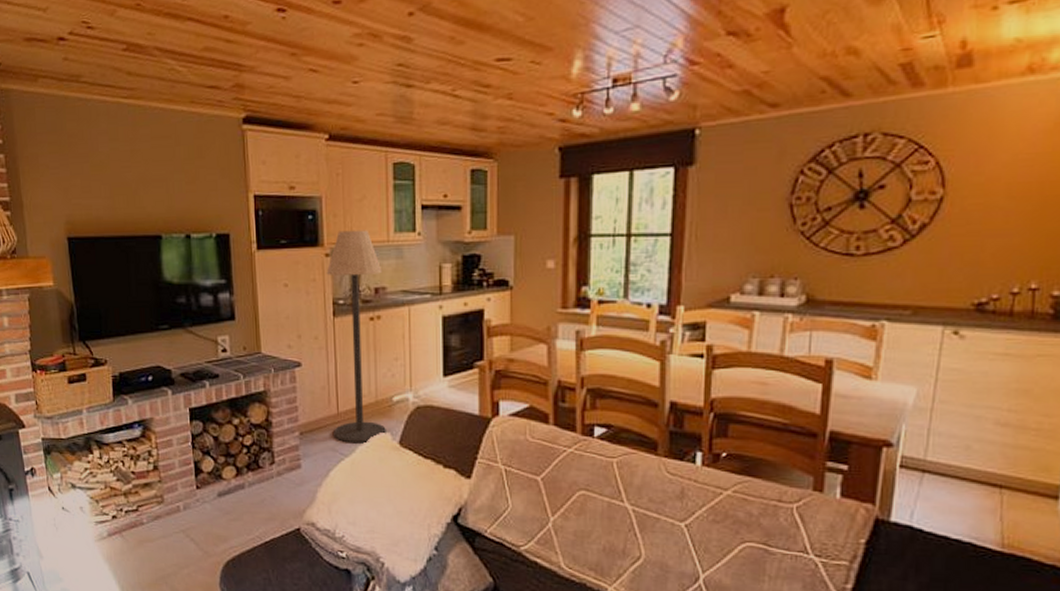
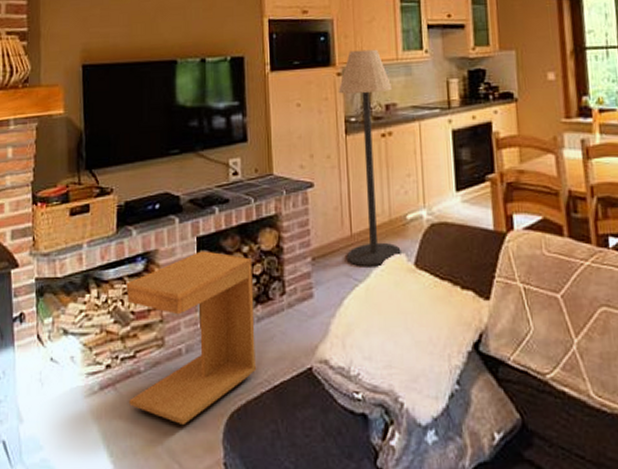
side table: none [125,421,249,570] -> present [126,251,257,426]

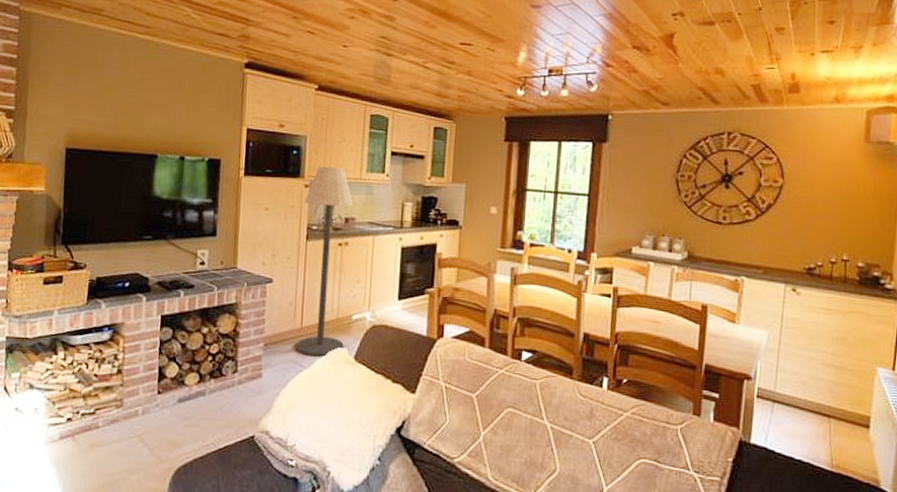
side table: present [126,251,257,426] -> none [86,328,210,475]

